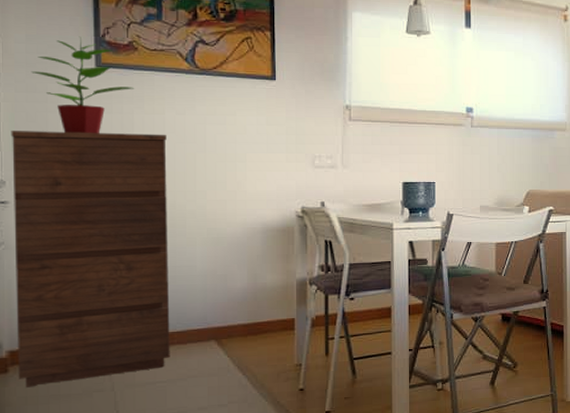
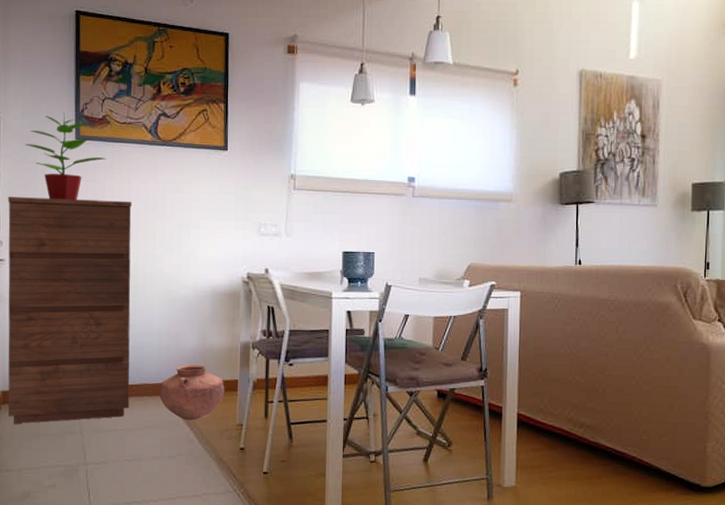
vase: none [206,306,281,365] -> present [160,365,225,421]

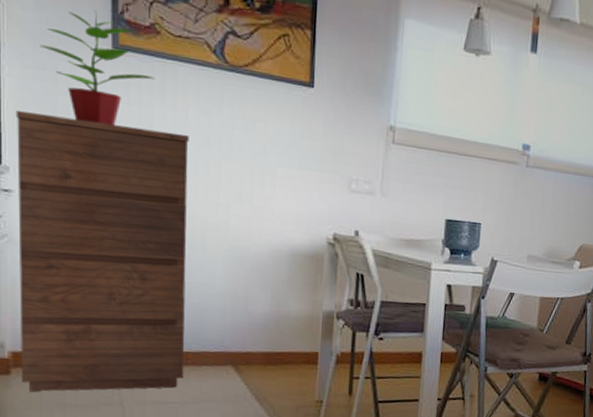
vase: present [160,365,225,421] -> none [222,332,303,395]

